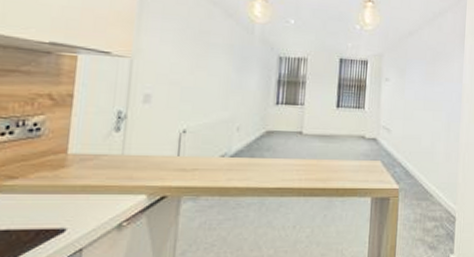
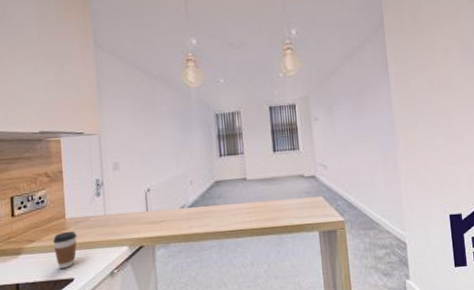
coffee cup: none [43,169,80,215] -> present [53,231,77,269]

